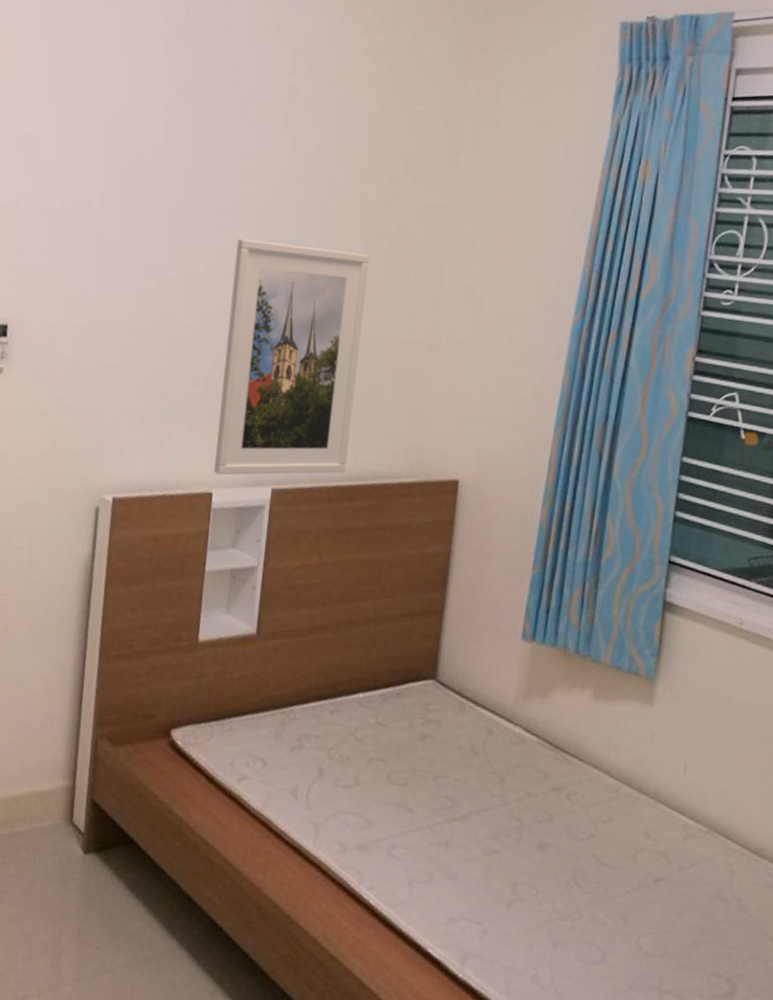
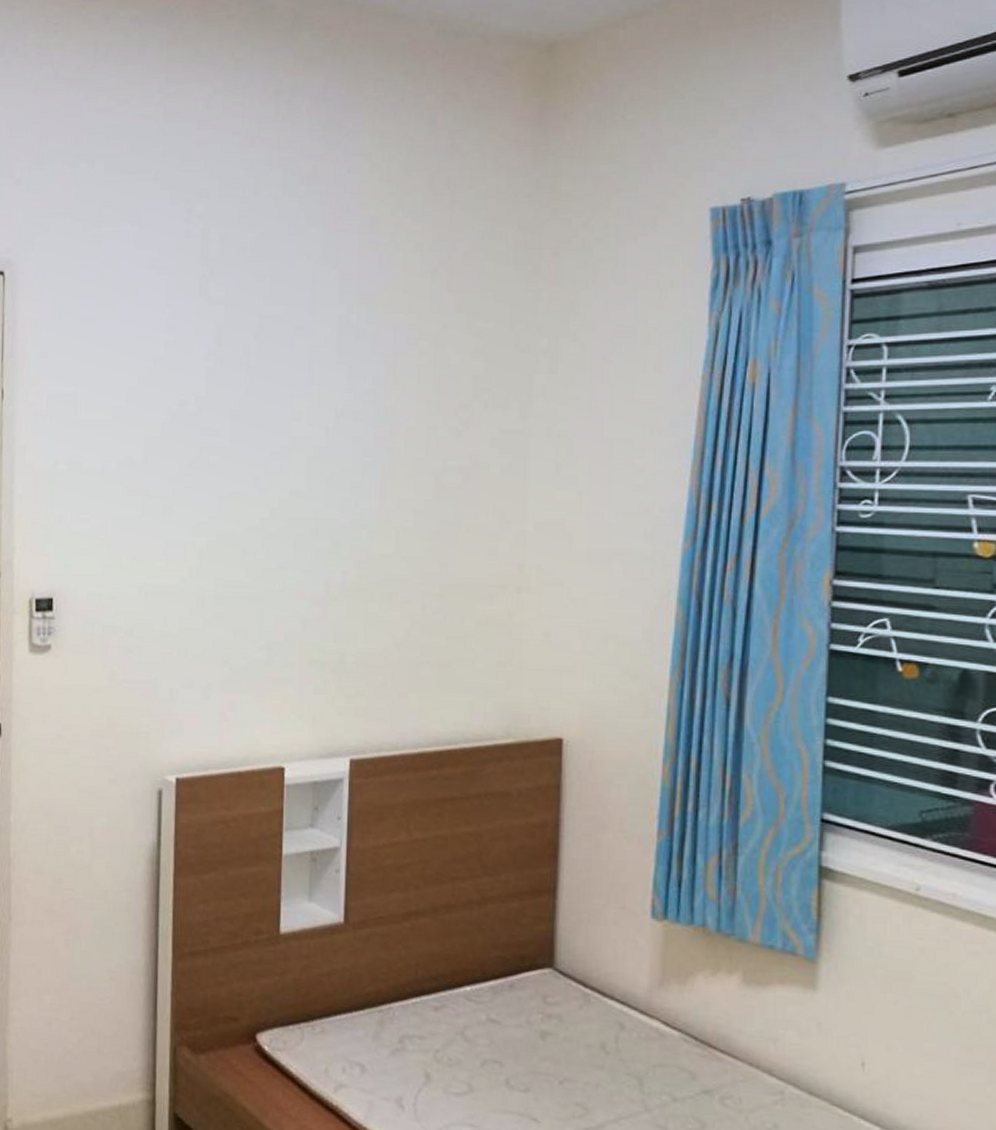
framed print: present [214,238,370,475] -> none [285,486,442,747]

